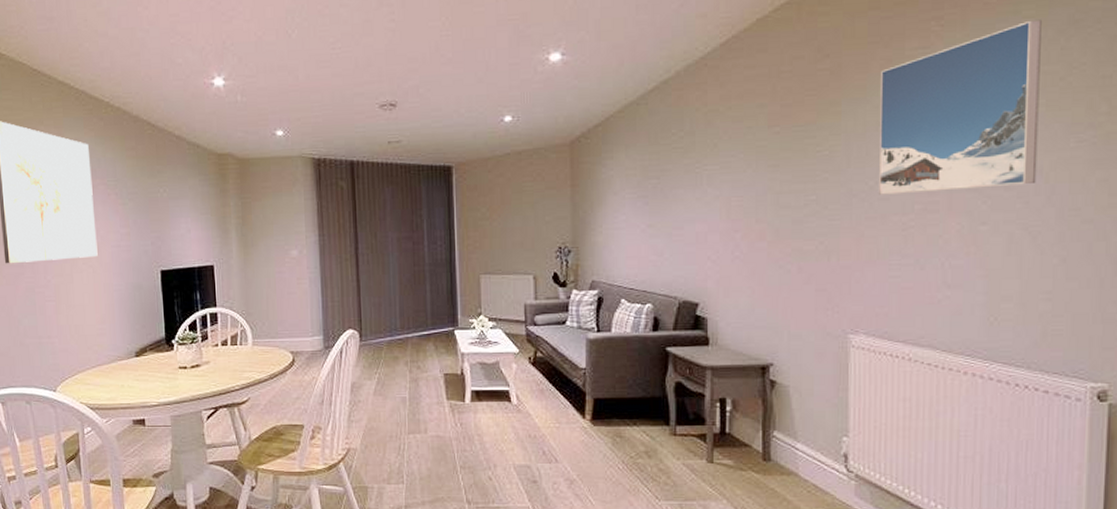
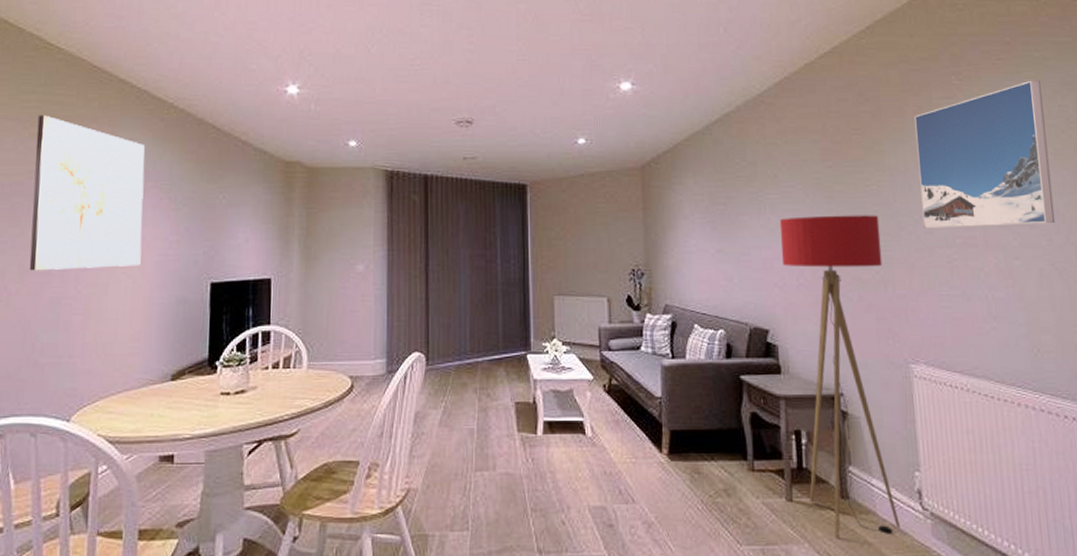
floor lamp: none [716,182,828,497] -> present [779,215,900,539]

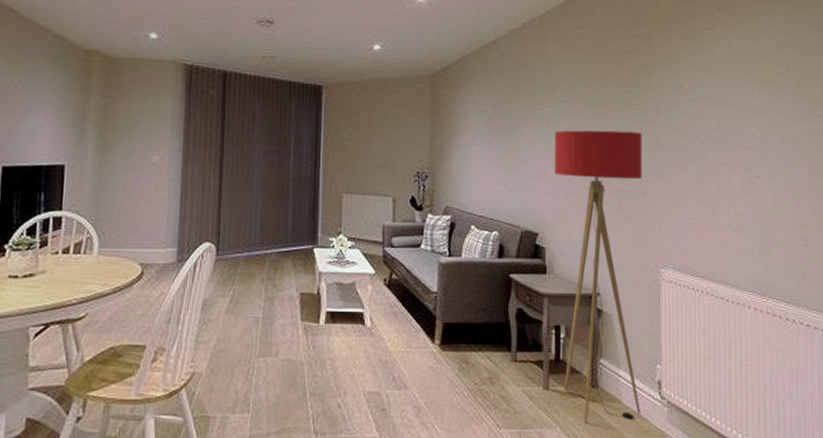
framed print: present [914,80,1056,228] -> none [680,17,792,148]

